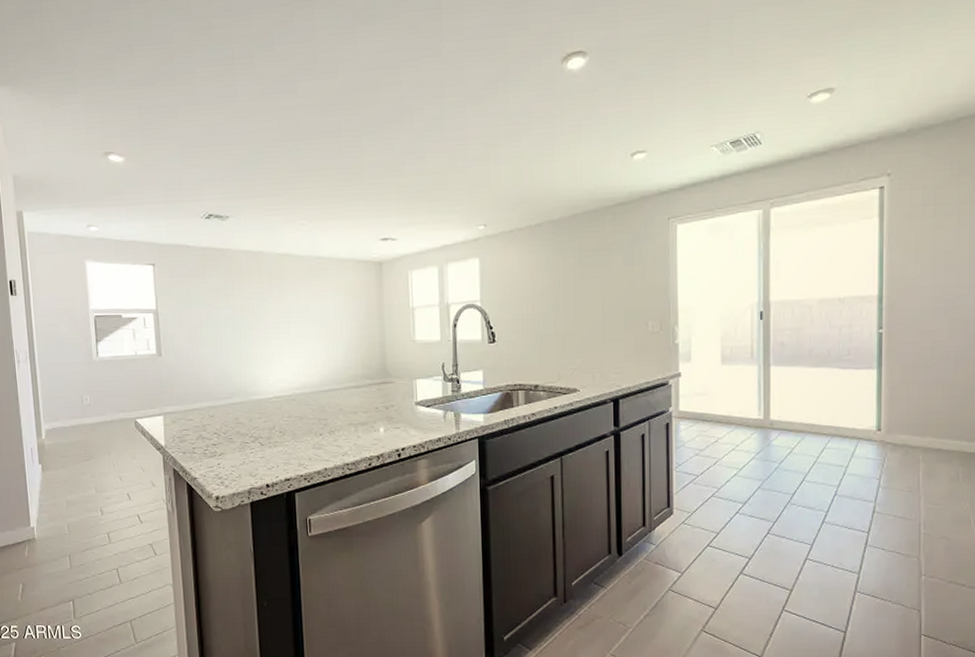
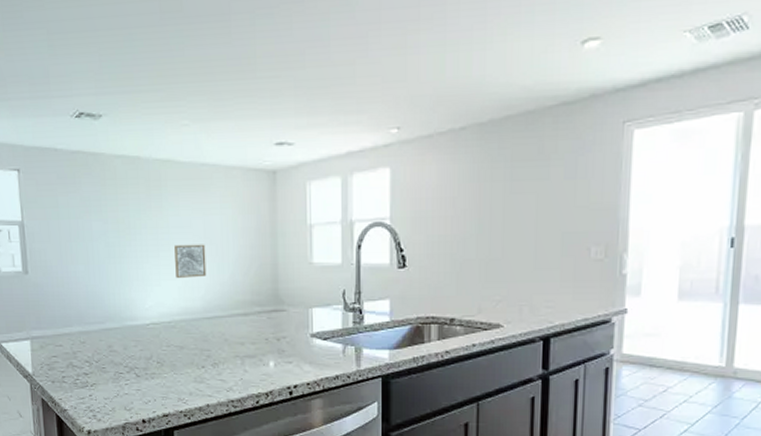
wall art: none [294,326,323,356] -> present [174,244,207,278]

